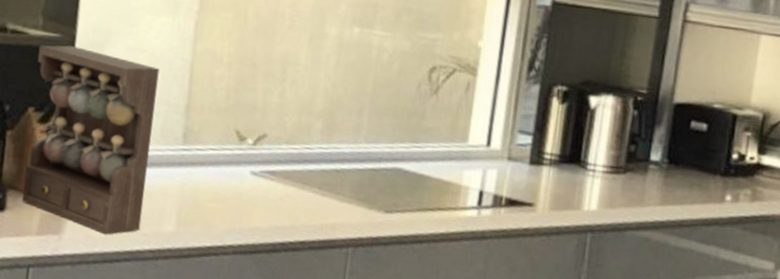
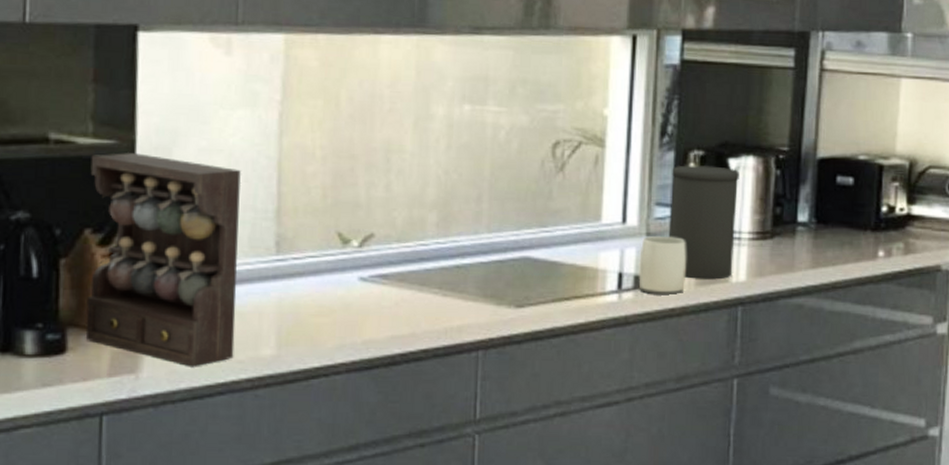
mug: none [497,160,544,216] -> present [639,235,687,296]
canister: none [528,98,599,206] -> present [668,165,739,278]

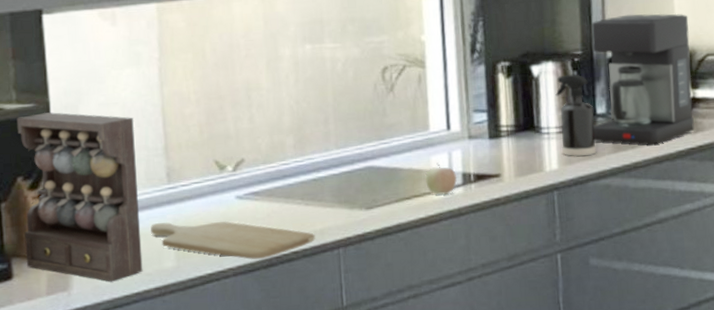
chopping board: none [249,301,451,356] -> present [151,221,315,260]
fruit: none [590,260,627,300] -> present [425,162,457,196]
mug: present [639,235,687,296] -> none [465,137,506,188]
canister: present [668,165,739,278] -> none [484,73,545,171]
spray bottle: none [752,173,795,269] -> present [555,74,597,157]
coffee maker: none [790,111,914,264] -> present [591,13,695,145]

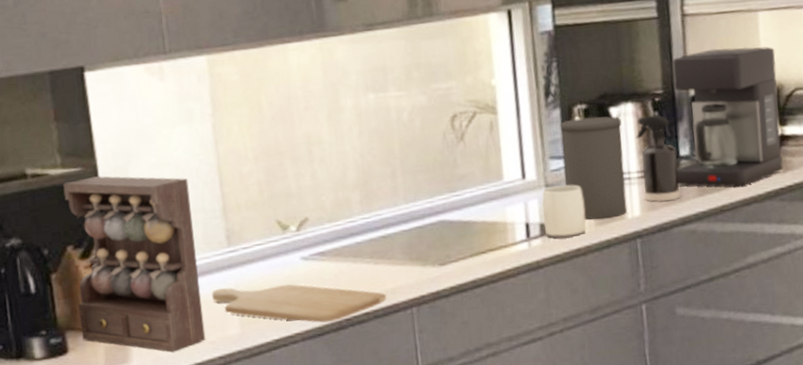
fruit: present [425,162,457,196] -> none [501,214,534,248]
mug: none [465,137,506,188] -> present [542,185,586,239]
canister: none [484,73,545,171] -> present [560,116,627,220]

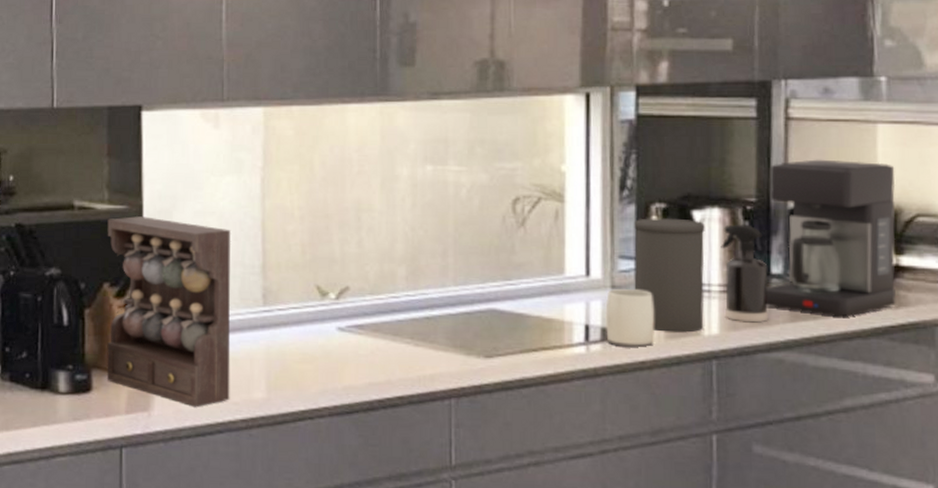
chopping board: present [212,284,387,323] -> none [241,348,424,401]

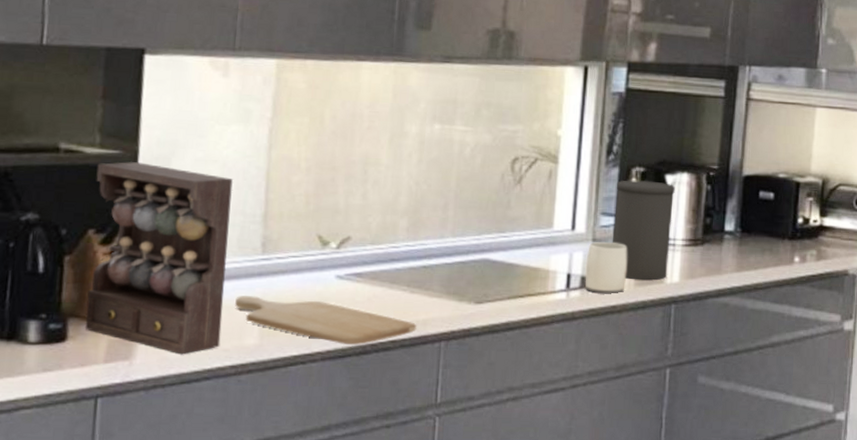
chopping board: none [241,348,424,401] -> present [235,296,417,346]
spray bottle: present [720,224,769,322] -> none [684,188,723,272]
coffee maker: present [765,159,896,317] -> none [718,135,826,268]

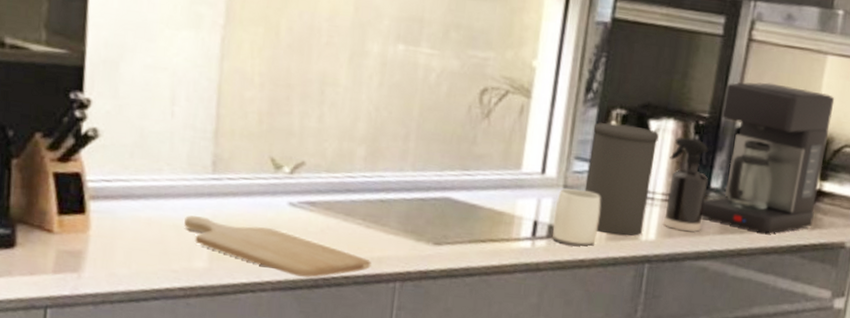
spice rack: present [84,162,234,354] -> none [33,62,184,271]
spray bottle: none [684,188,723,272] -> present [662,137,709,232]
coffee maker: none [718,135,826,268] -> present [700,81,835,234]

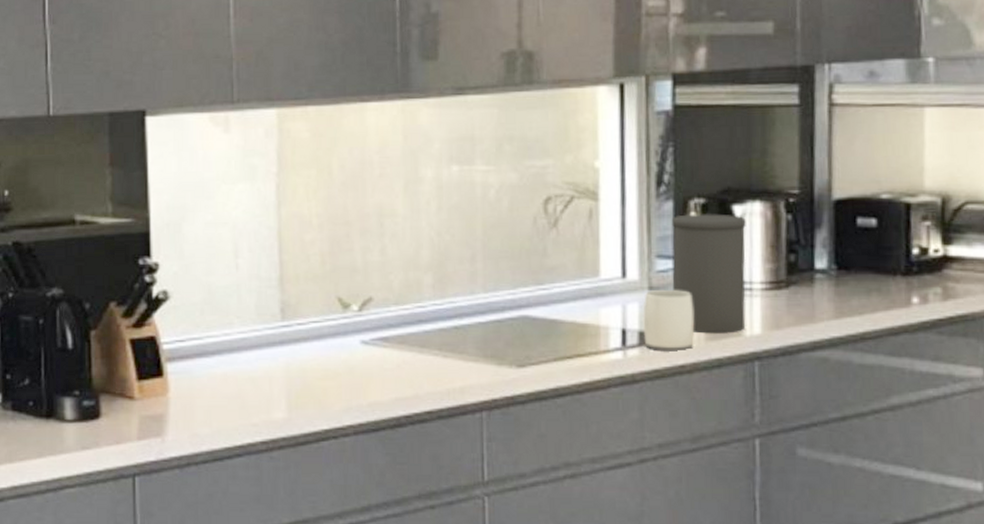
chopping board: present [184,215,372,278] -> none [259,366,454,418]
spray bottle: present [662,137,709,232] -> none [762,218,813,321]
coffee maker: present [700,81,835,234] -> none [809,147,944,312]

